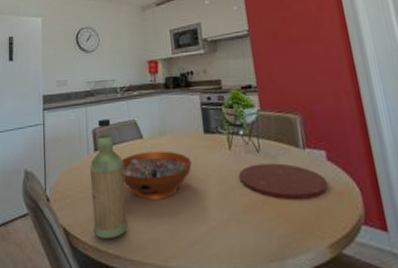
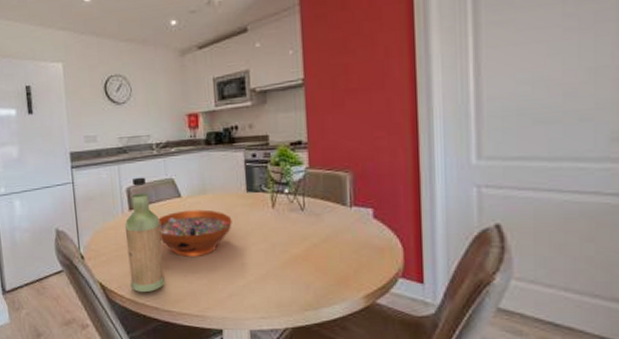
plate: present [238,163,329,199] -> none [280,221,372,255]

